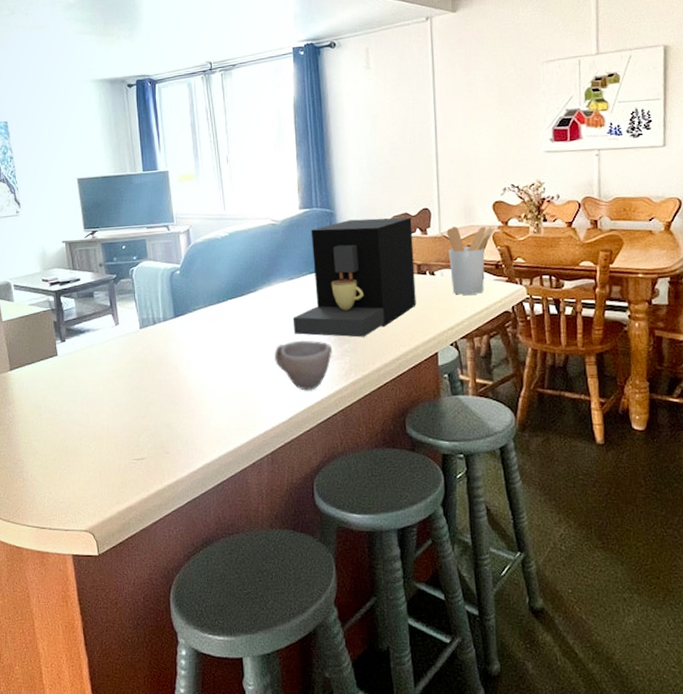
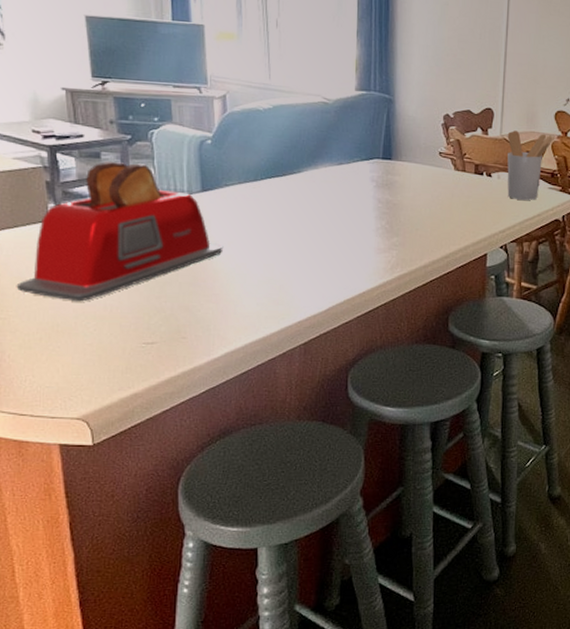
toaster: none [35,298,195,425] -> present [16,160,223,302]
cup: present [275,341,332,391] -> none [316,230,379,282]
coffee maker: present [292,217,417,338] -> none [338,109,474,232]

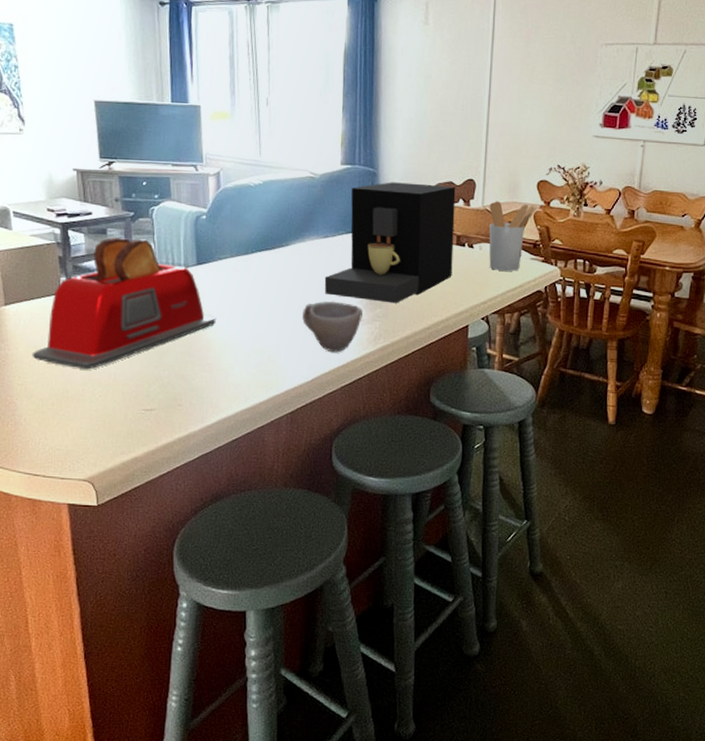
cup: none [316,230,379,282] -> present [302,301,363,353]
coffee maker: none [338,109,474,232] -> present [324,182,456,304]

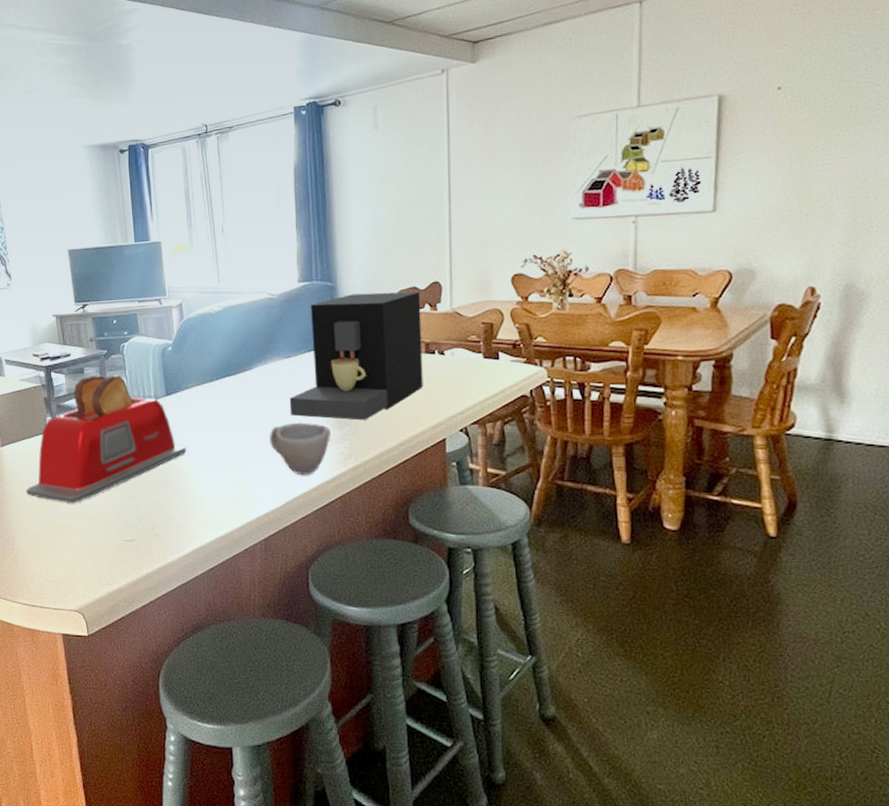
utensil holder: present [489,201,538,271] -> none [458,301,514,377]

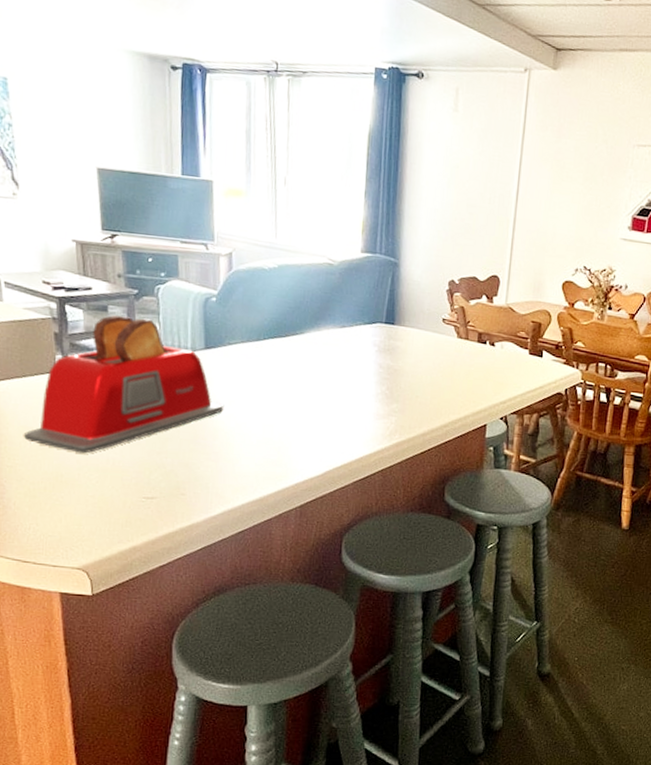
cup: present [270,423,330,476] -> none [315,393,378,447]
coffee maker: present [289,291,423,421] -> none [339,273,480,399]

